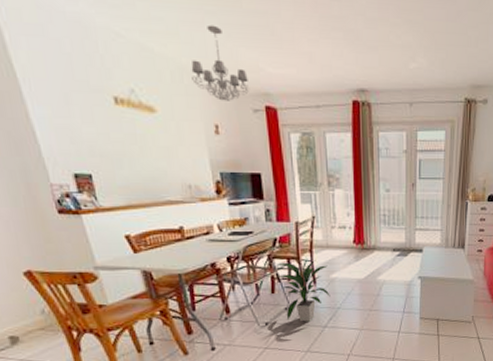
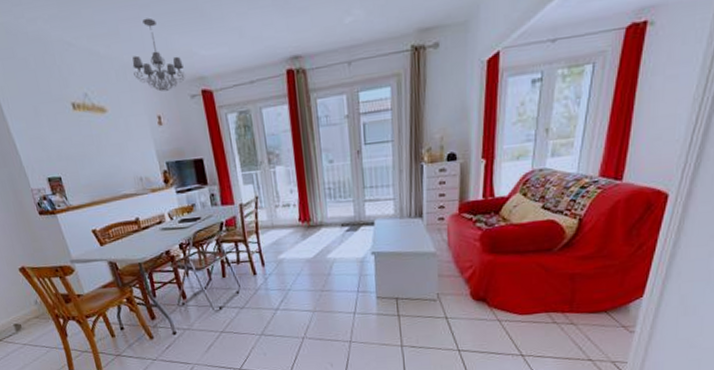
indoor plant: present [277,258,330,322] -> none [225,240,280,305]

